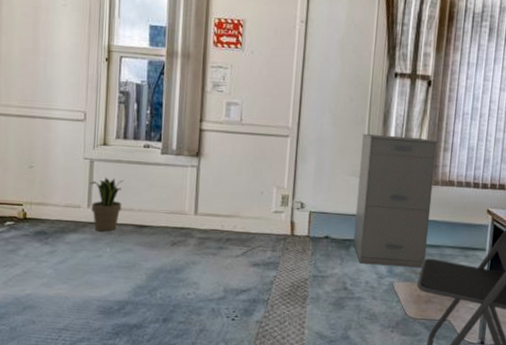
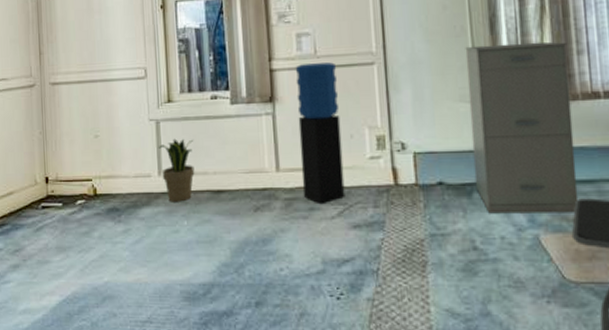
water cooler: none [215,128,256,245] -> present [295,62,345,205]

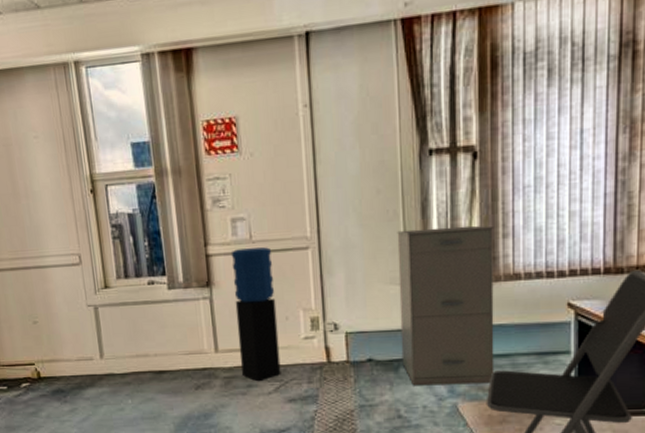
potted plant: present [158,138,195,202] -> none [98,323,136,383]

